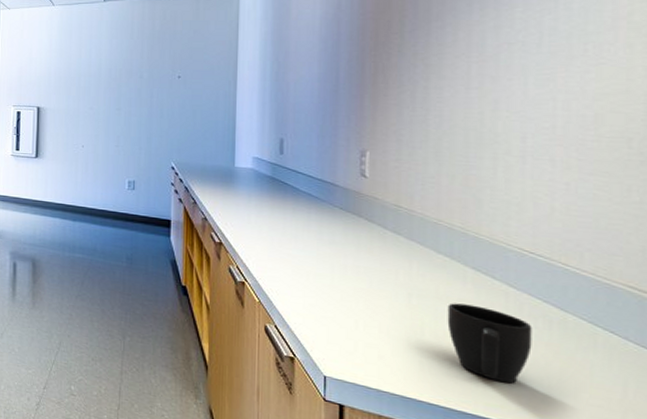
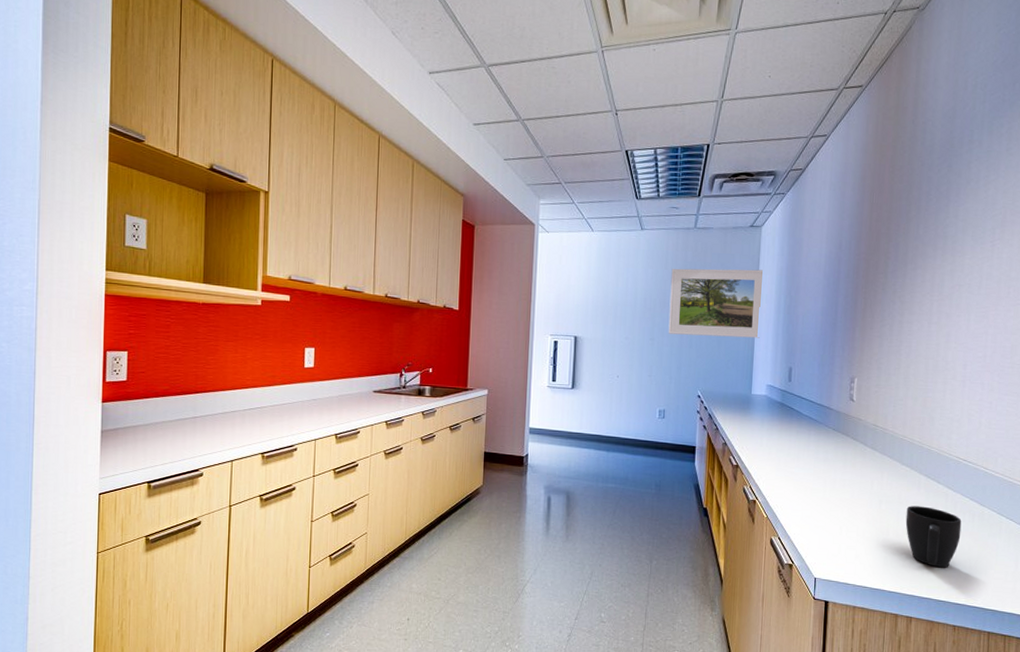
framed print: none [136,35,243,108] -> present [668,268,763,338]

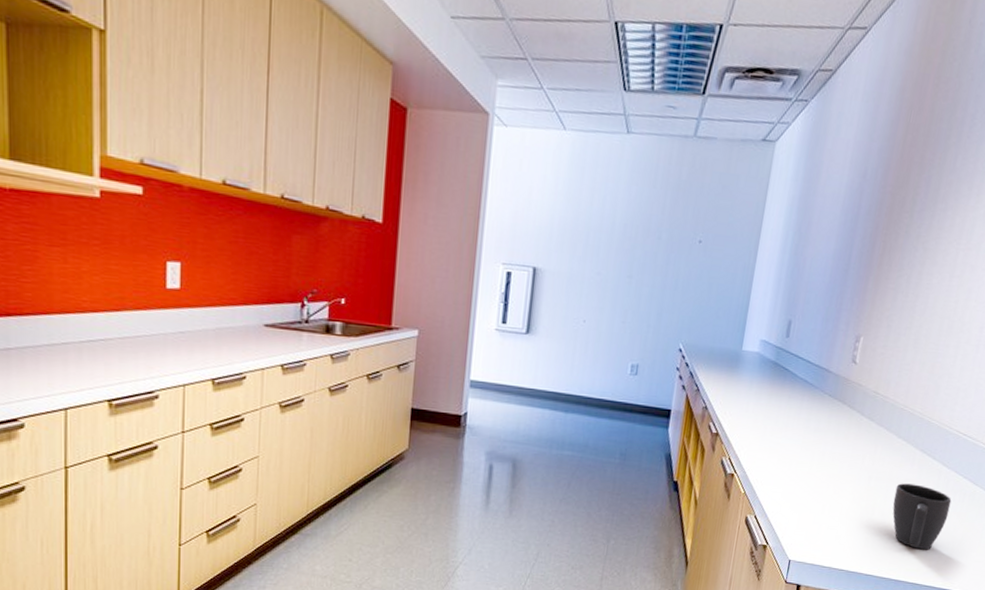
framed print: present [668,268,763,338] -> none [650,187,771,283]

